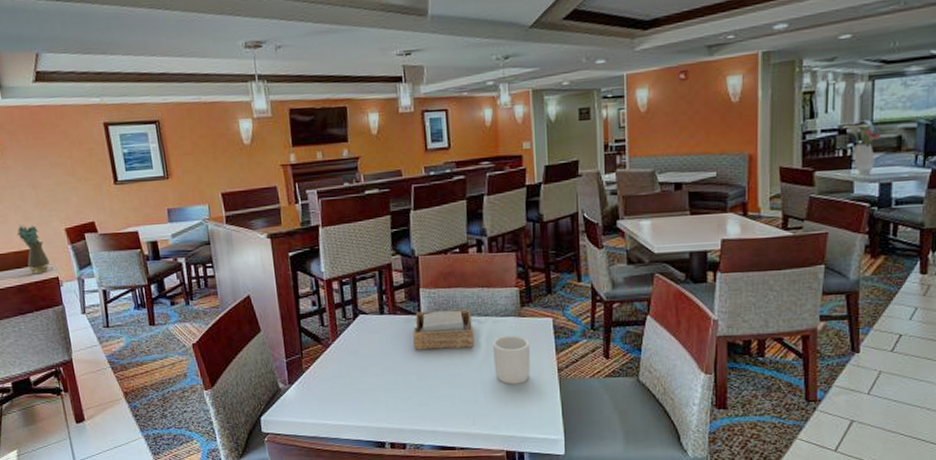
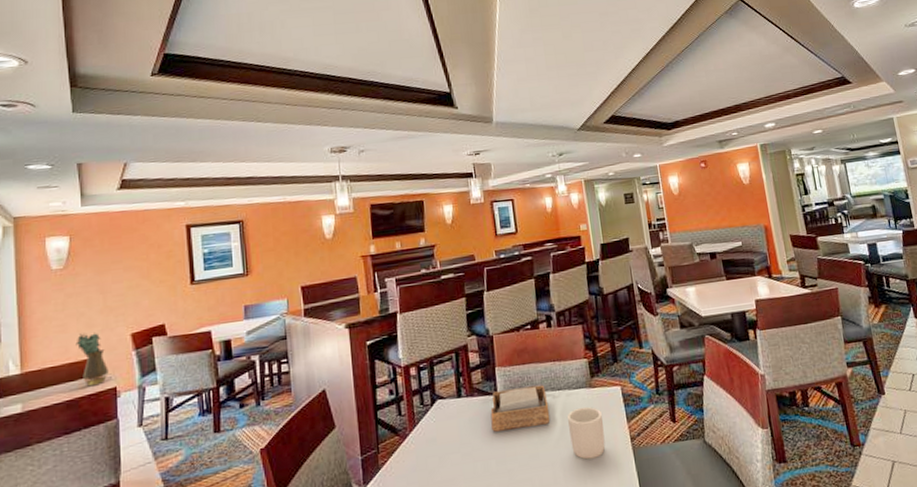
flower arrangement: present [842,123,904,173] -> none [830,197,876,237]

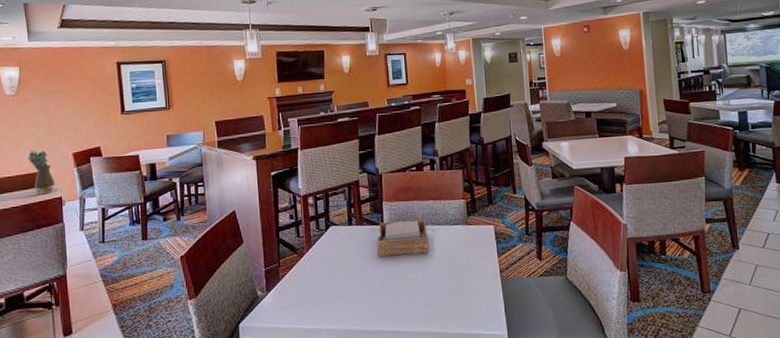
mug: present [568,406,606,460] -> none [445,241,477,286]

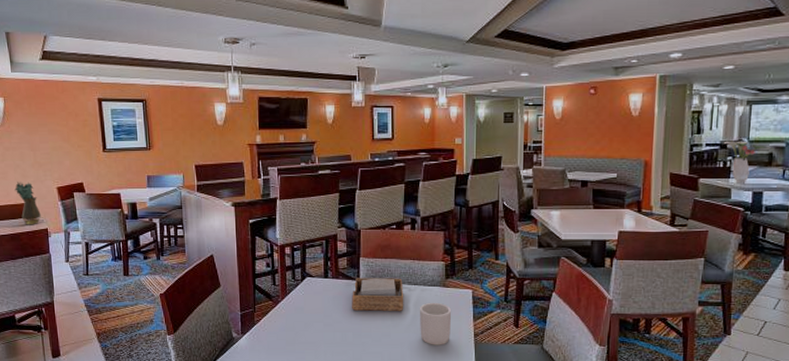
mug: none [445,241,477,286] -> present [420,302,452,345]
flower arrangement: none [706,66,751,104] -> present [723,141,774,182]

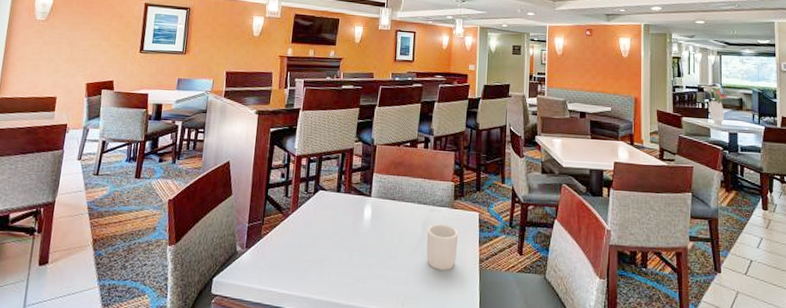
vase: present [14,182,41,225] -> none [43,75,64,120]
napkin holder: present [352,278,404,312] -> none [361,194,413,233]

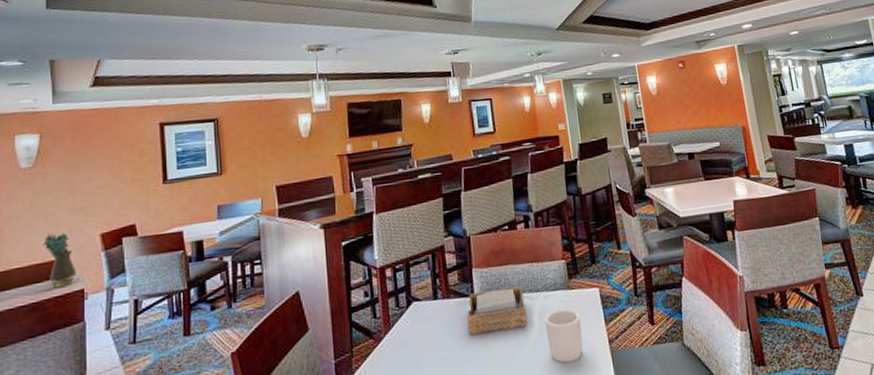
vase: none [43,75,64,120] -> present [43,232,76,289]
napkin holder: none [361,194,413,233] -> present [467,286,528,335]
flower arrangement: present [700,85,744,123] -> none [807,98,852,138]

